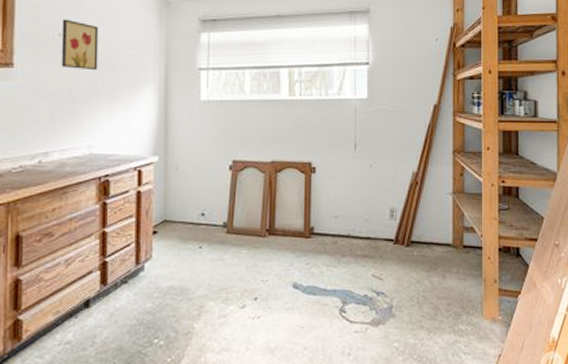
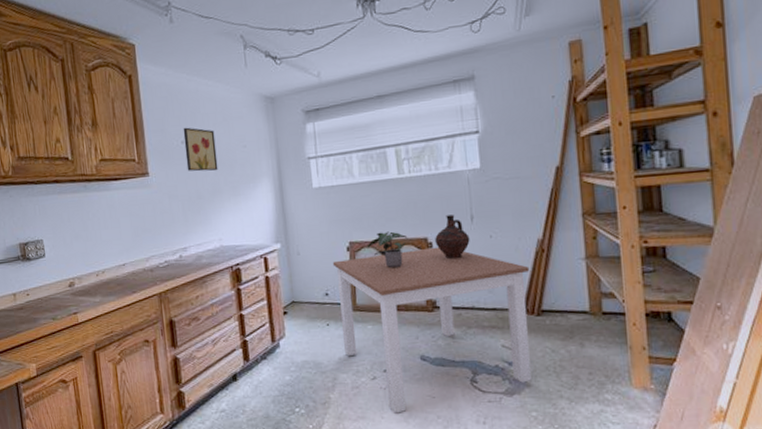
dining table: none [212,172,403,345] -> present [332,247,532,414]
potted plant: none [250,153,292,191] -> present [367,231,408,269]
ceramic jug: none [319,141,352,186] -> present [435,215,470,260]

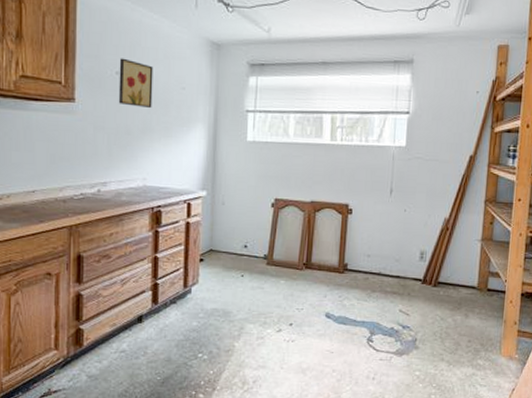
dining table: present [332,247,532,414] -> none [255,213,434,365]
potted plant: present [367,231,408,269] -> none [291,193,331,229]
ceramic jug: present [435,215,470,260] -> none [355,186,387,228]

